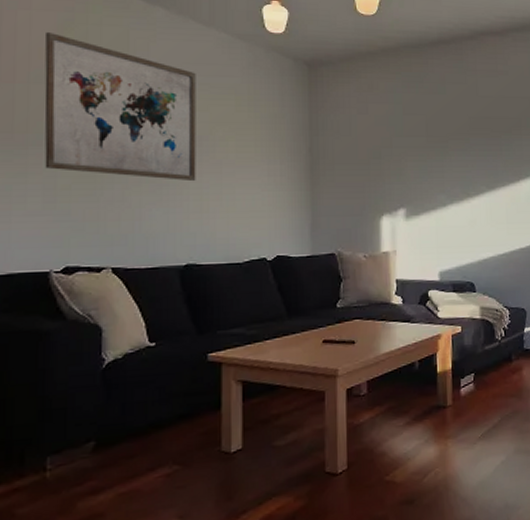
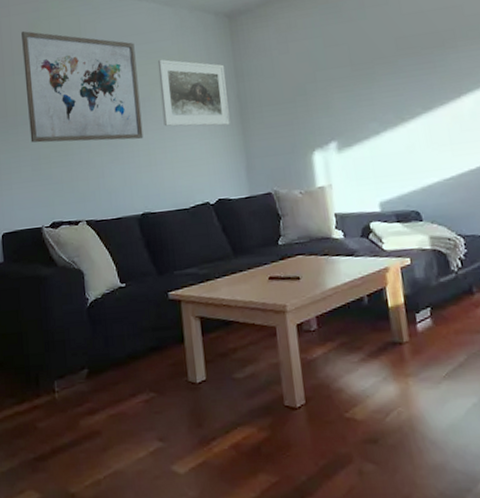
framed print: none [222,96,299,178] -> present [157,59,230,127]

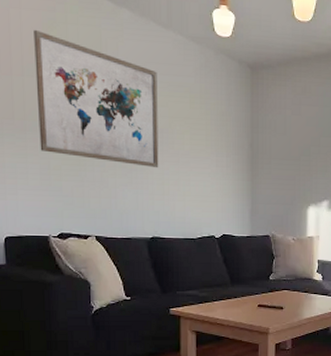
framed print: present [157,59,230,127] -> none [179,94,242,170]

